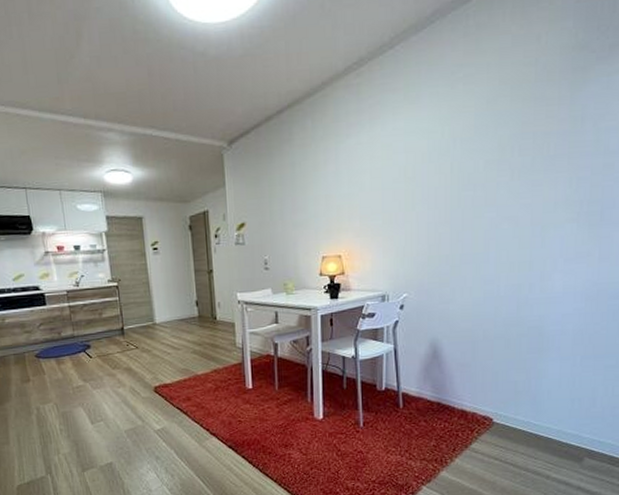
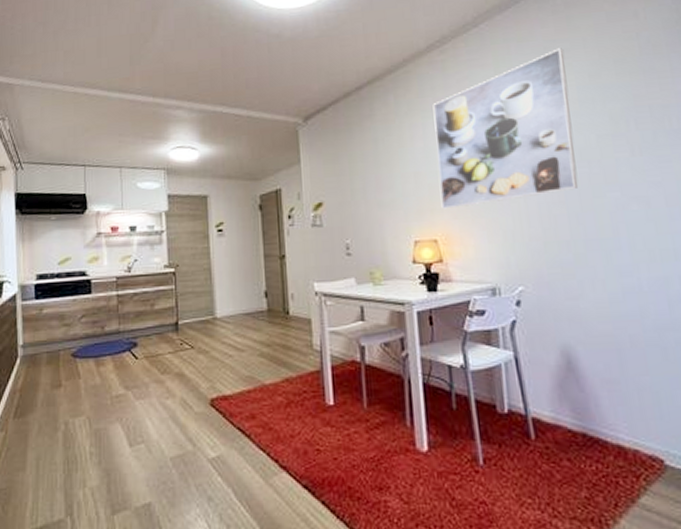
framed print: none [346,73,469,229] -> present [433,48,579,209]

